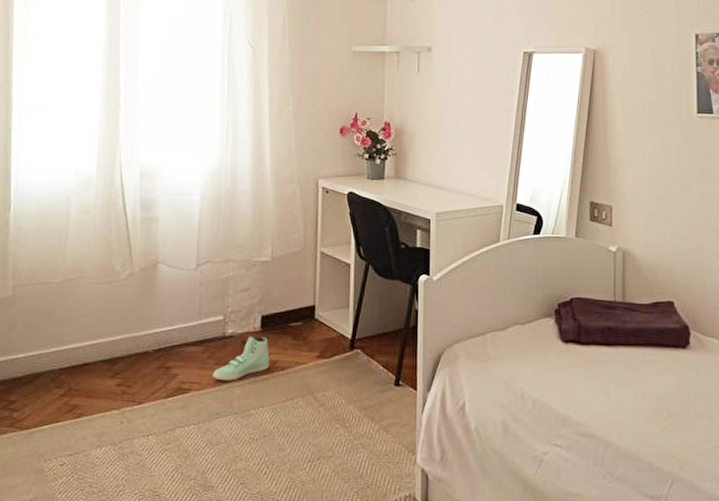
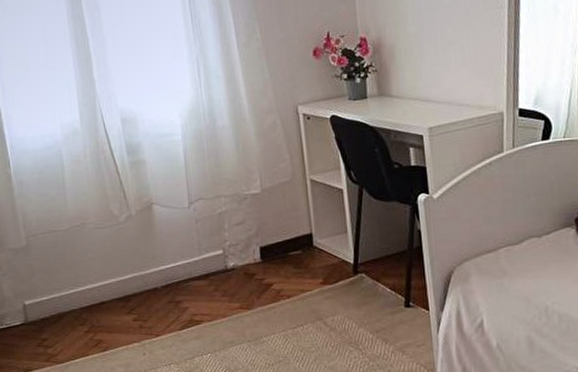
sneaker: present [212,335,270,381] -> none [221,266,275,311]

